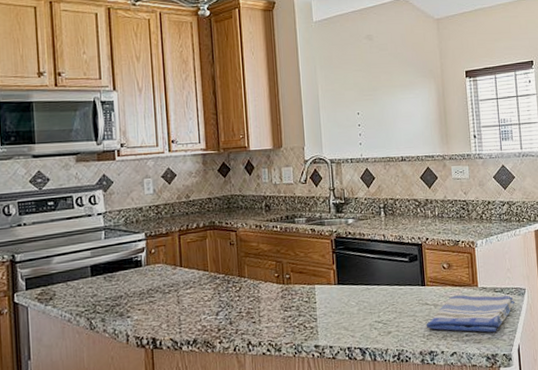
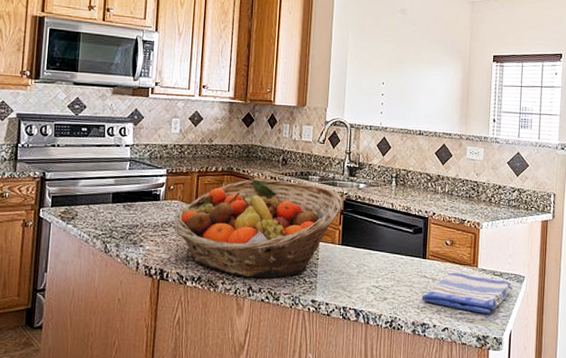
fruit basket: none [160,226,334,333] -> present [173,178,343,278]

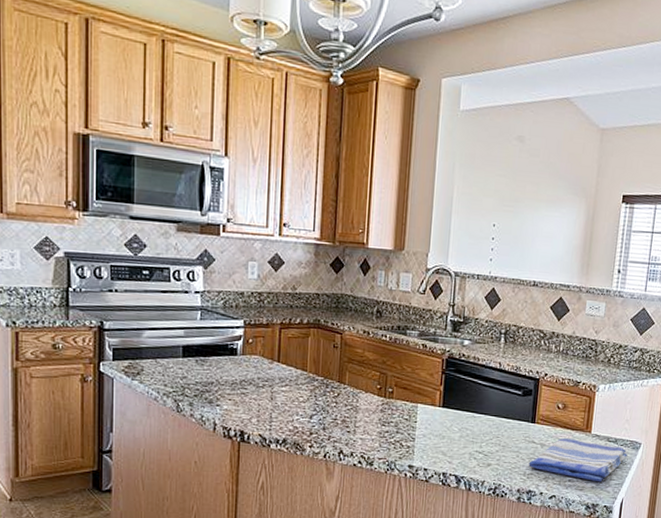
fruit basket: present [173,178,343,278] -> none [254,332,445,441]

